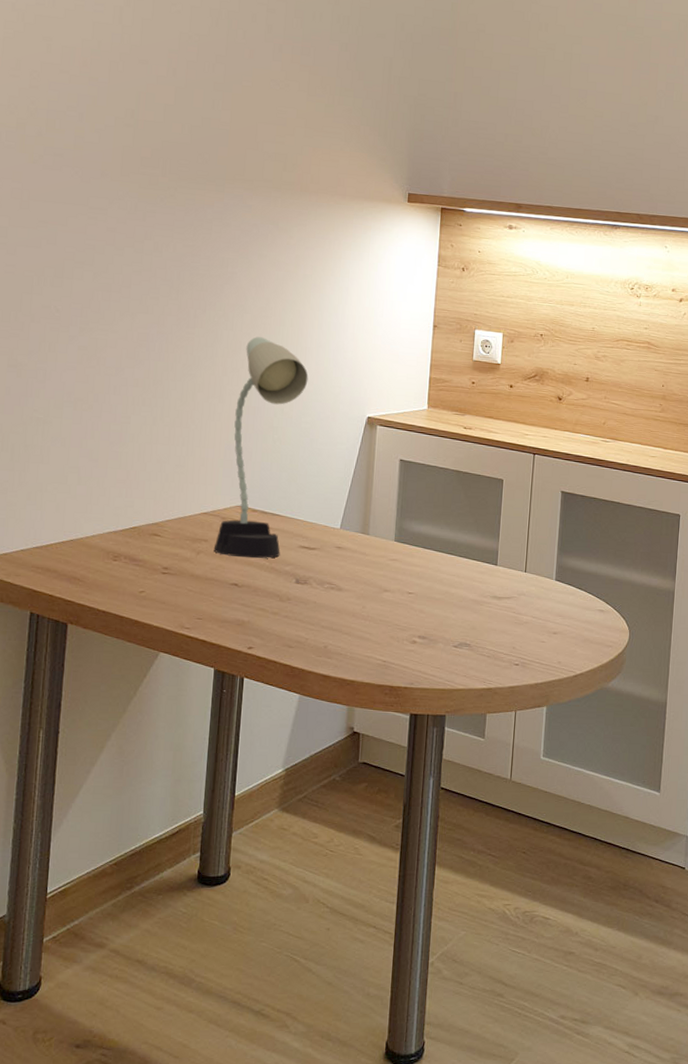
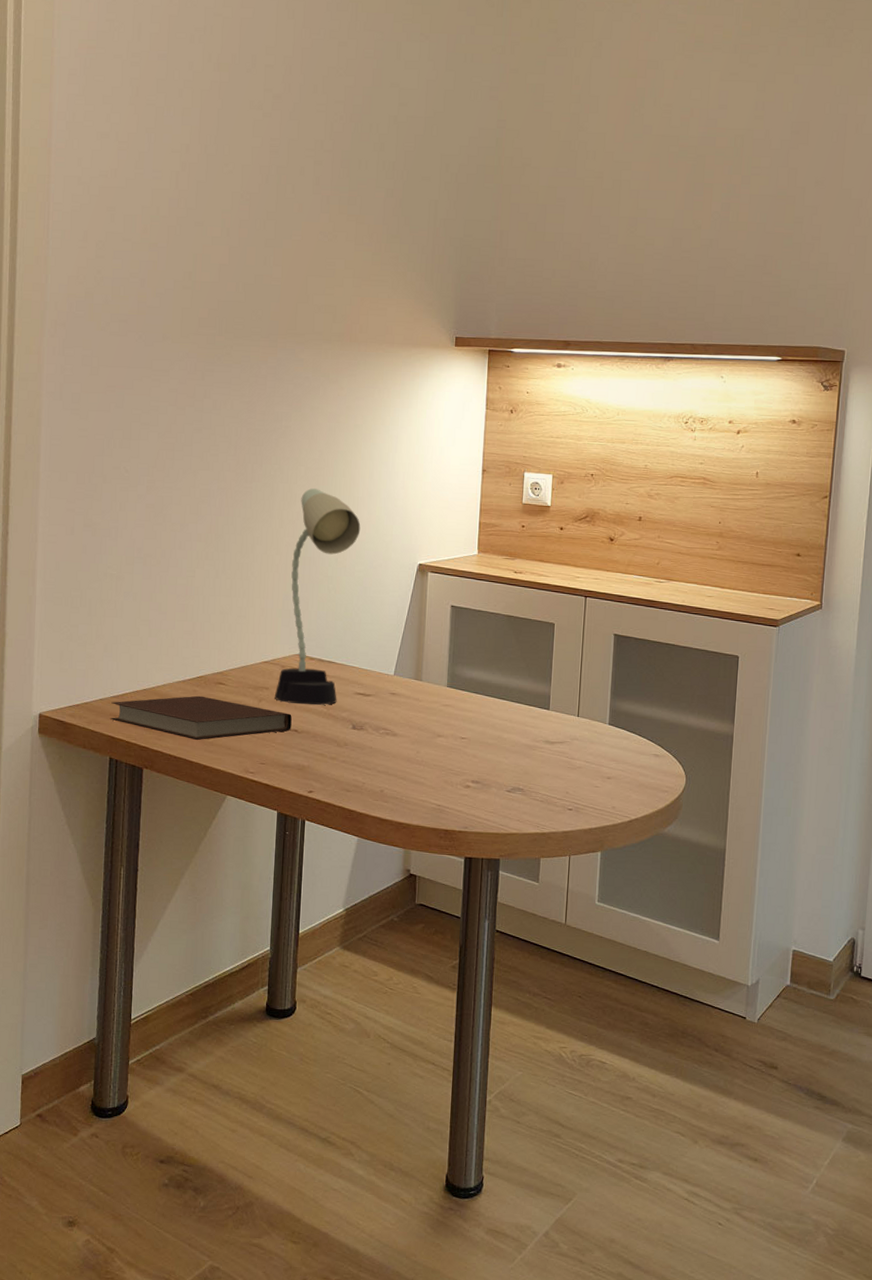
notebook: none [32,547,232,595] -> present [110,695,292,741]

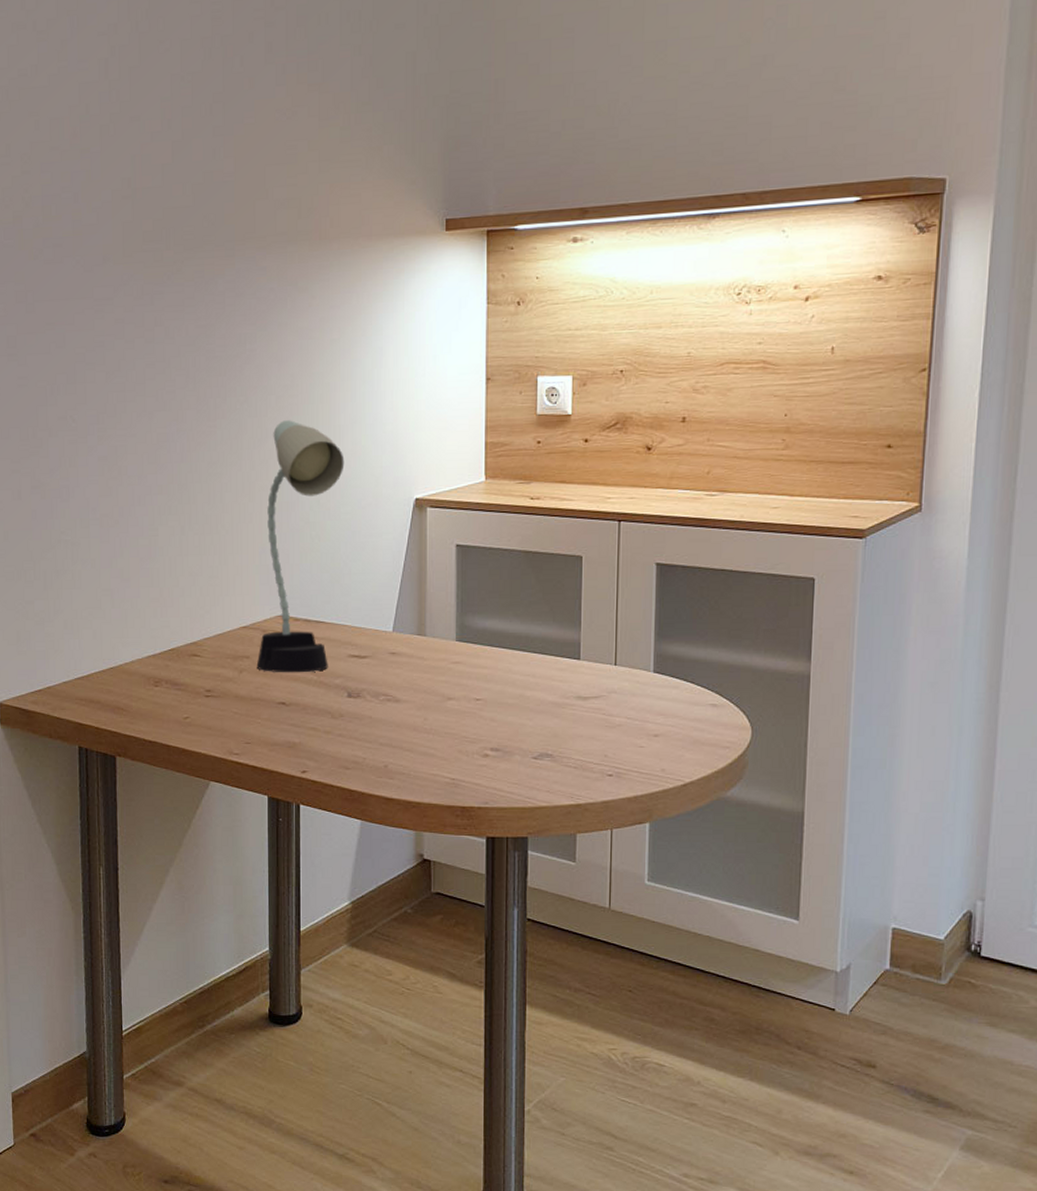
notebook: present [110,695,292,741] -> none [76,671,278,722]

